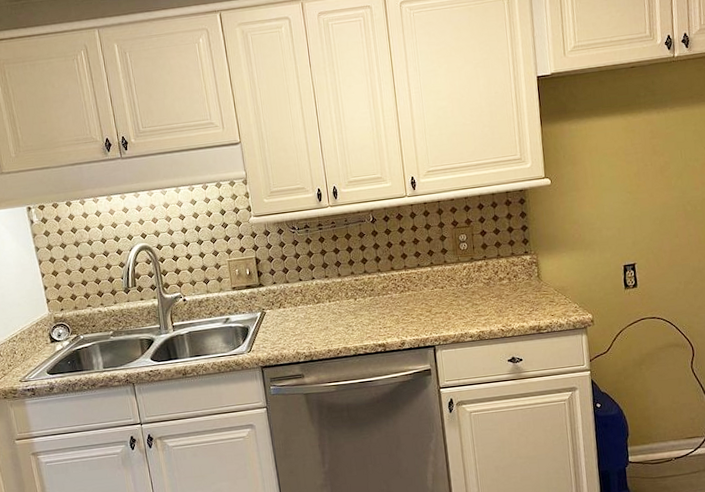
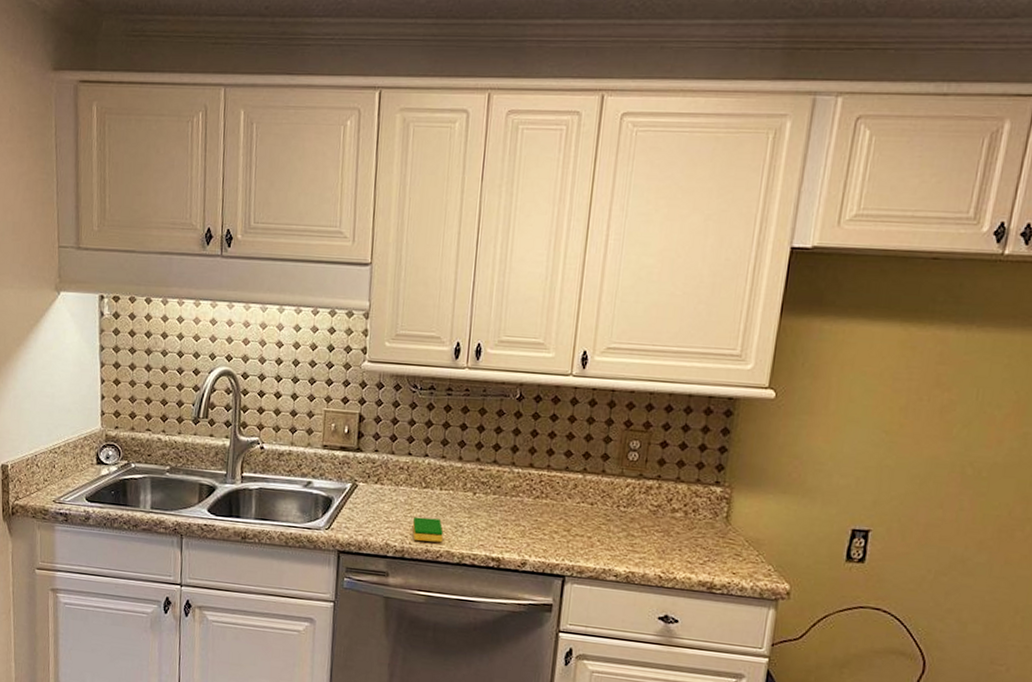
dish sponge: none [313,324,339,345] -> present [412,516,444,543]

